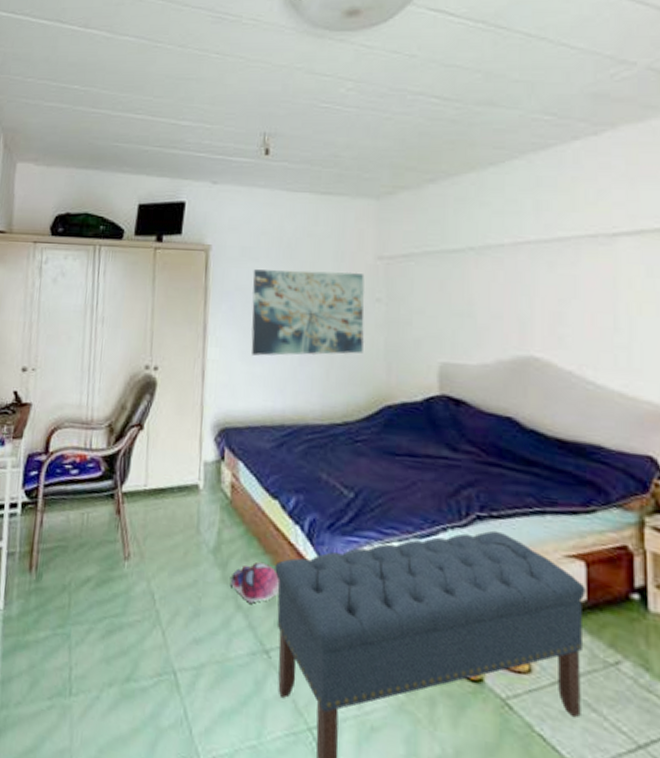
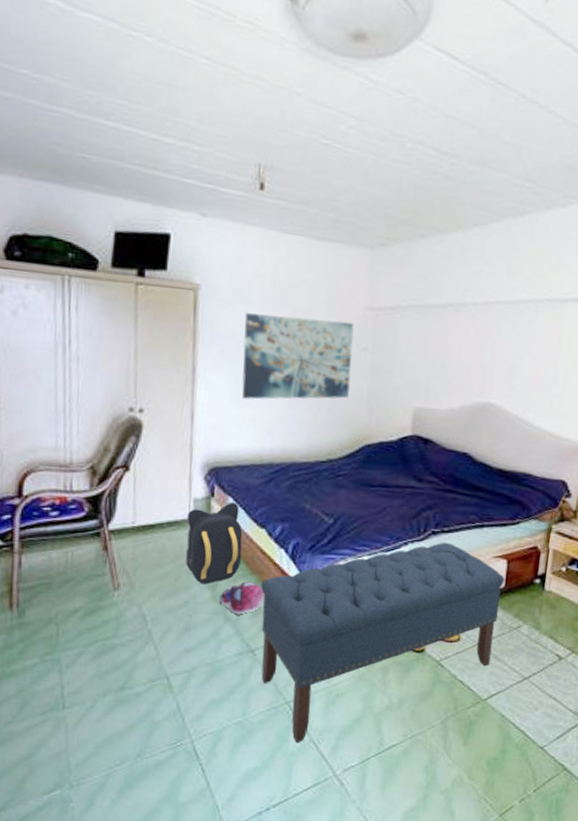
backpack: none [195,467,254,562] -> present [185,502,243,584]

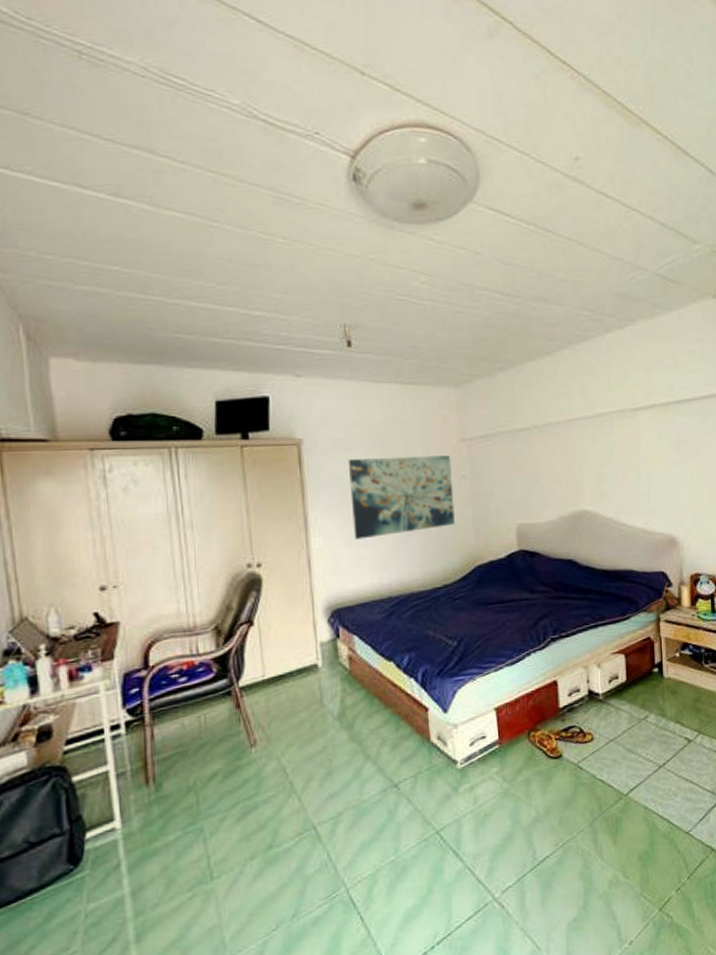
backpack: present [185,502,243,584] -> none [315,640,373,726]
plush toy: present [219,581,265,615] -> none [357,715,401,752]
bench: present [261,542,505,744] -> none [396,646,626,873]

